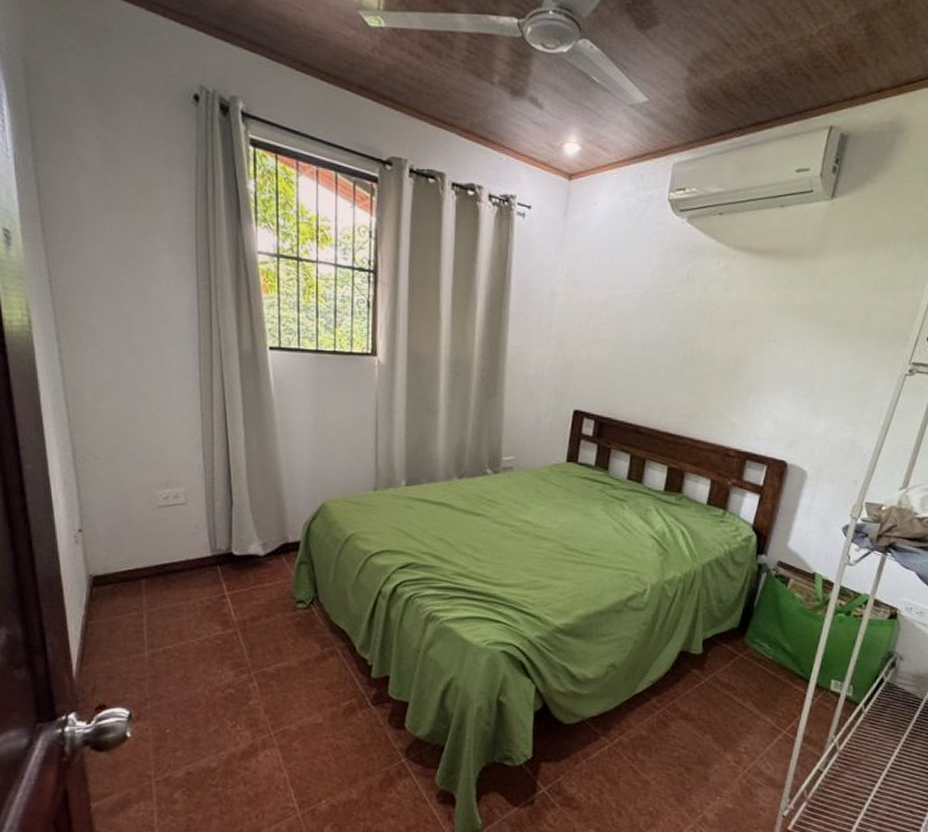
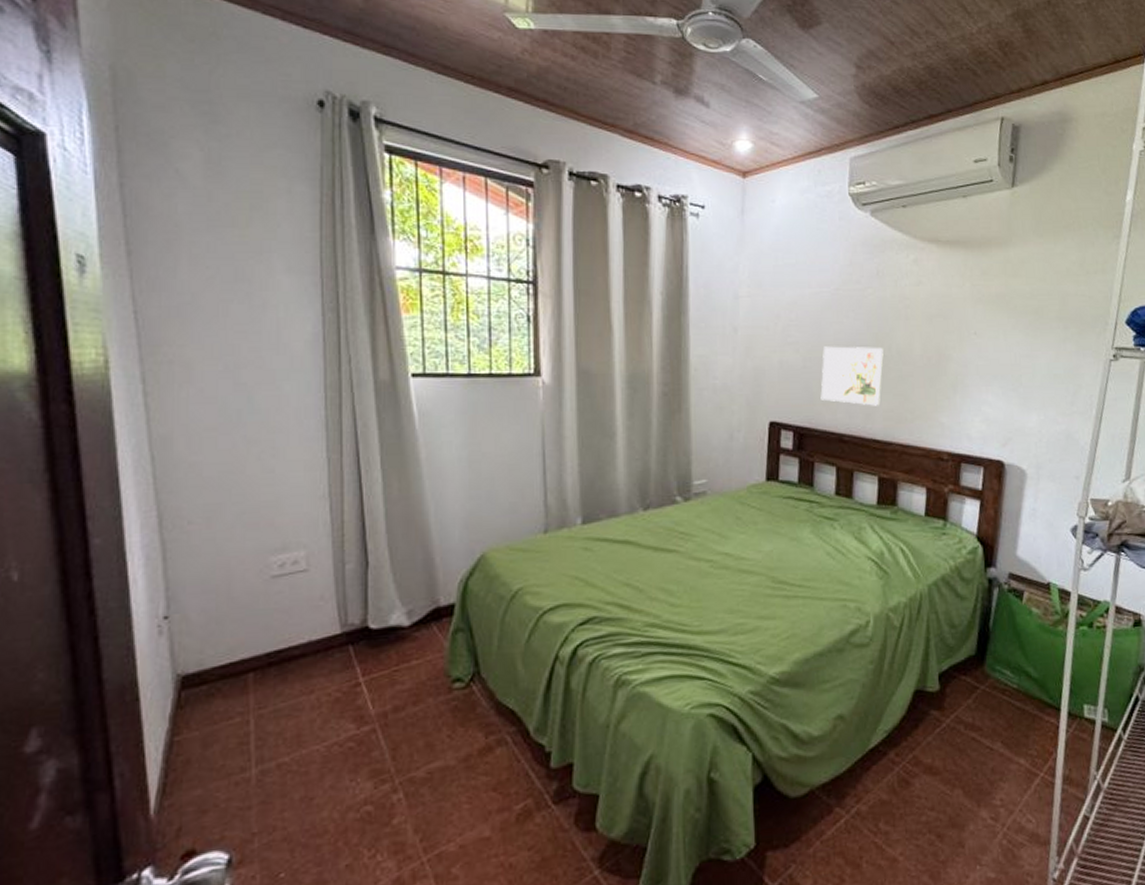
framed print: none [622,345,685,403] -> present [820,346,884,406]

